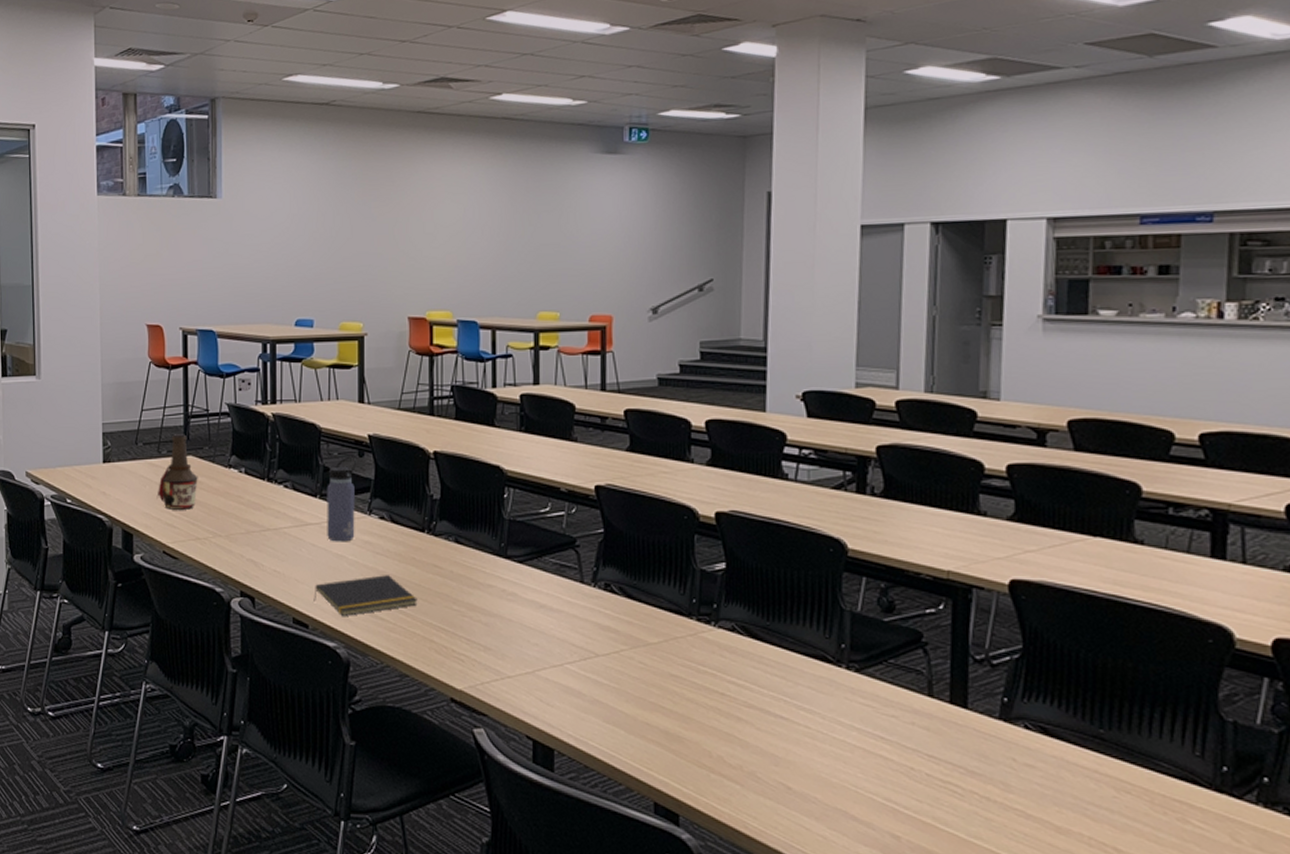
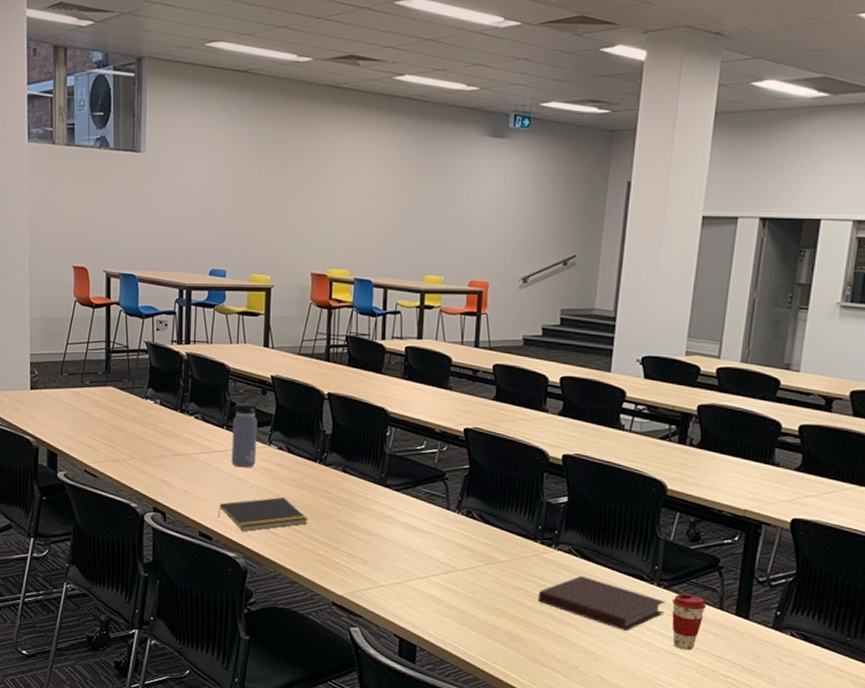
bottle: present [156,434,198,510] -> none [79,367,118,434]
notebook: none [698,658,859,726] -> present [537,575,666,631]
coffee cup: none [867,677,912,749] -> present [672,593,707,650]

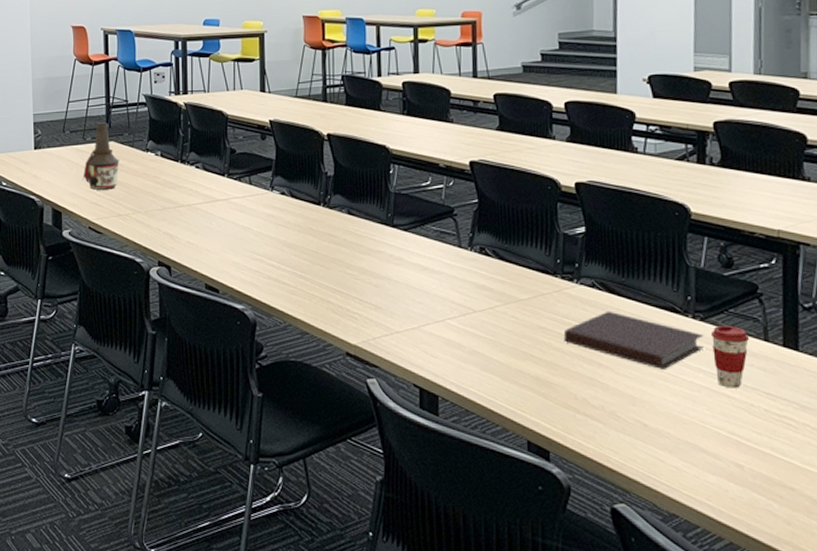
bottle: none [79,367,118,434] -> present [82,122,119,190]
notepad: present [218,497,308,531] -> none [223,244,315,281]
water bottle: present [231,393,261,468] -> none [233,139,260,216]

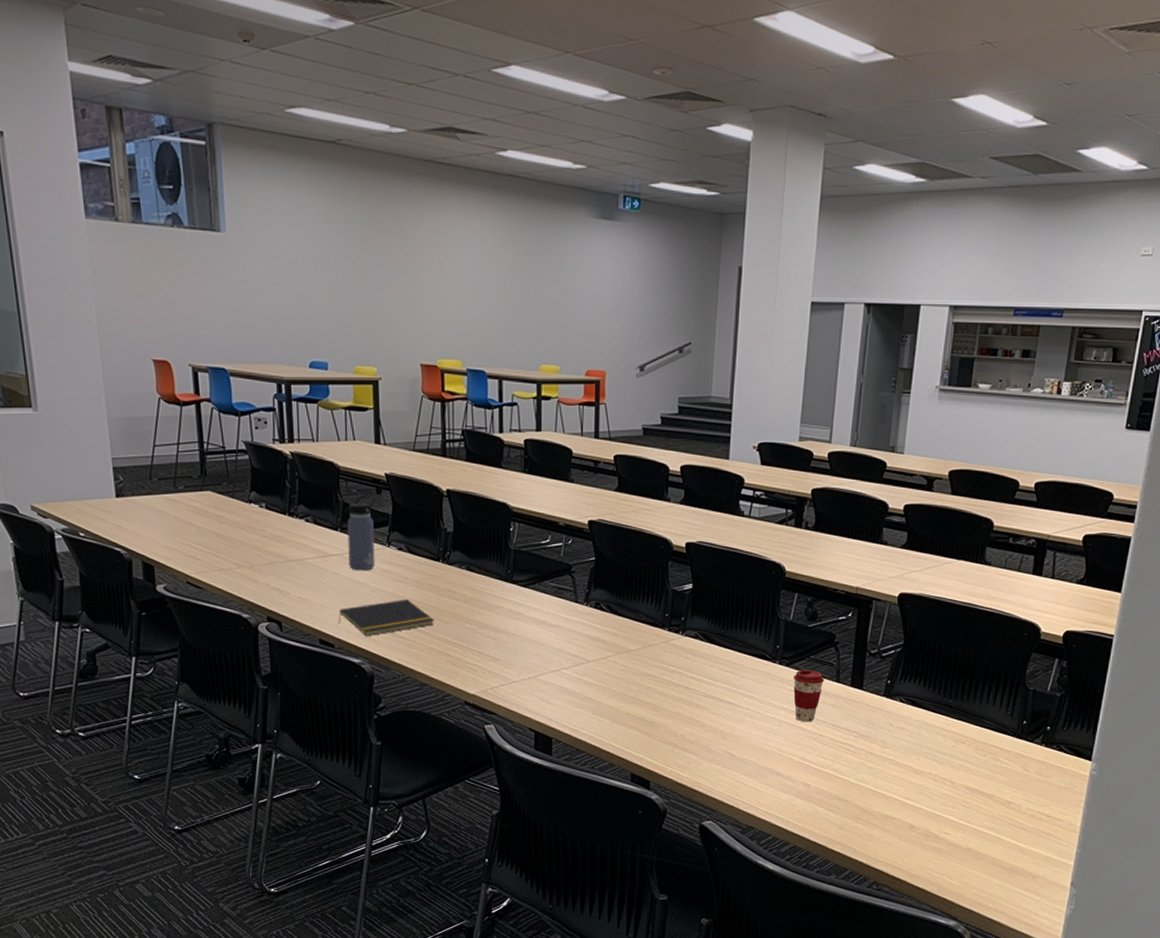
bottle: present [82,122,119,190] -> none [176,470,218,542]
notepad: none [223,244,315,281] -> present [338,599,434,636]
water bottle: none [233,139,260,216] -> present [347,493,375,571]
notebook: present [563,310,704,369] -> none [667,659,788,708]

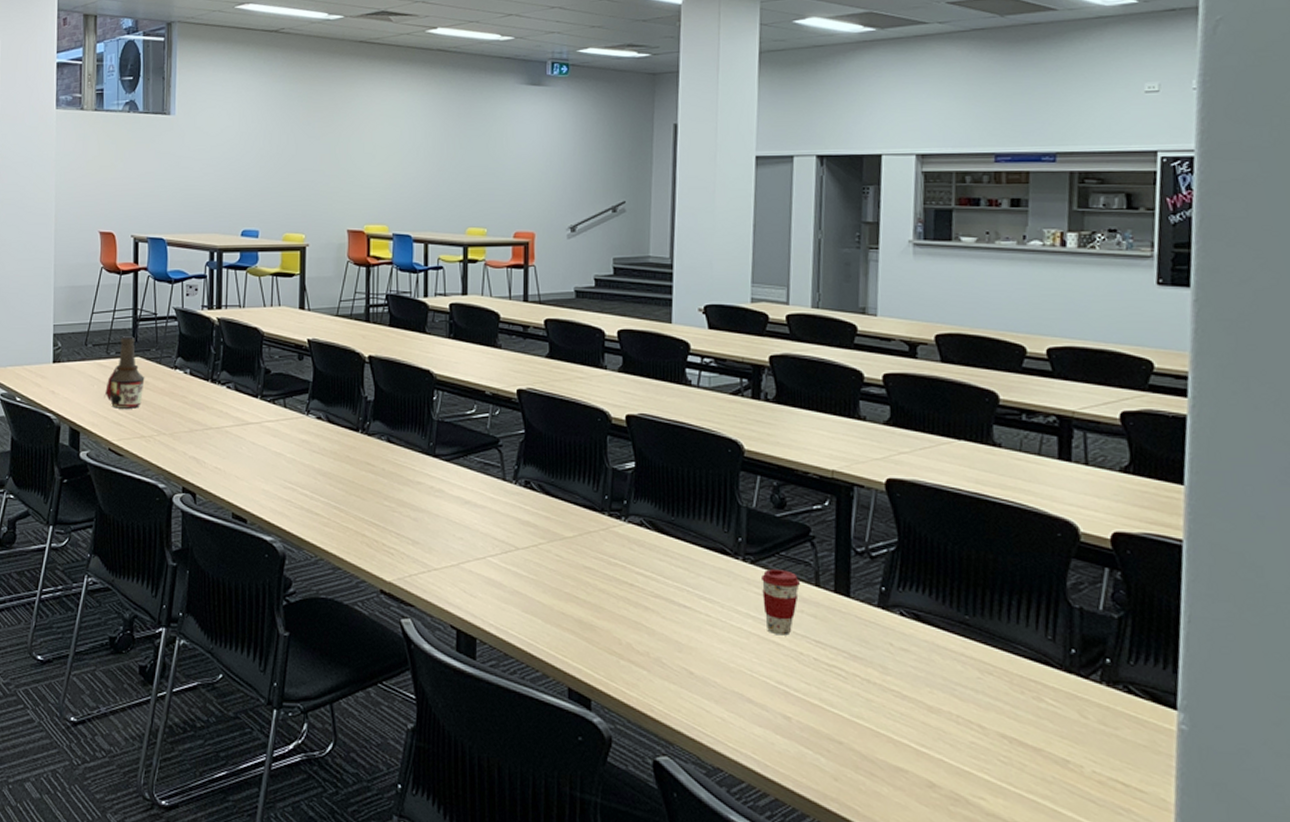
bottle: none [176,470,218,542] -> present [104,336,145,409]
notepad: present [338,599,434,636] -> none [252,472,351,511]
water bottle: present [347,493,375,571] -> none [267,359,297,441]

